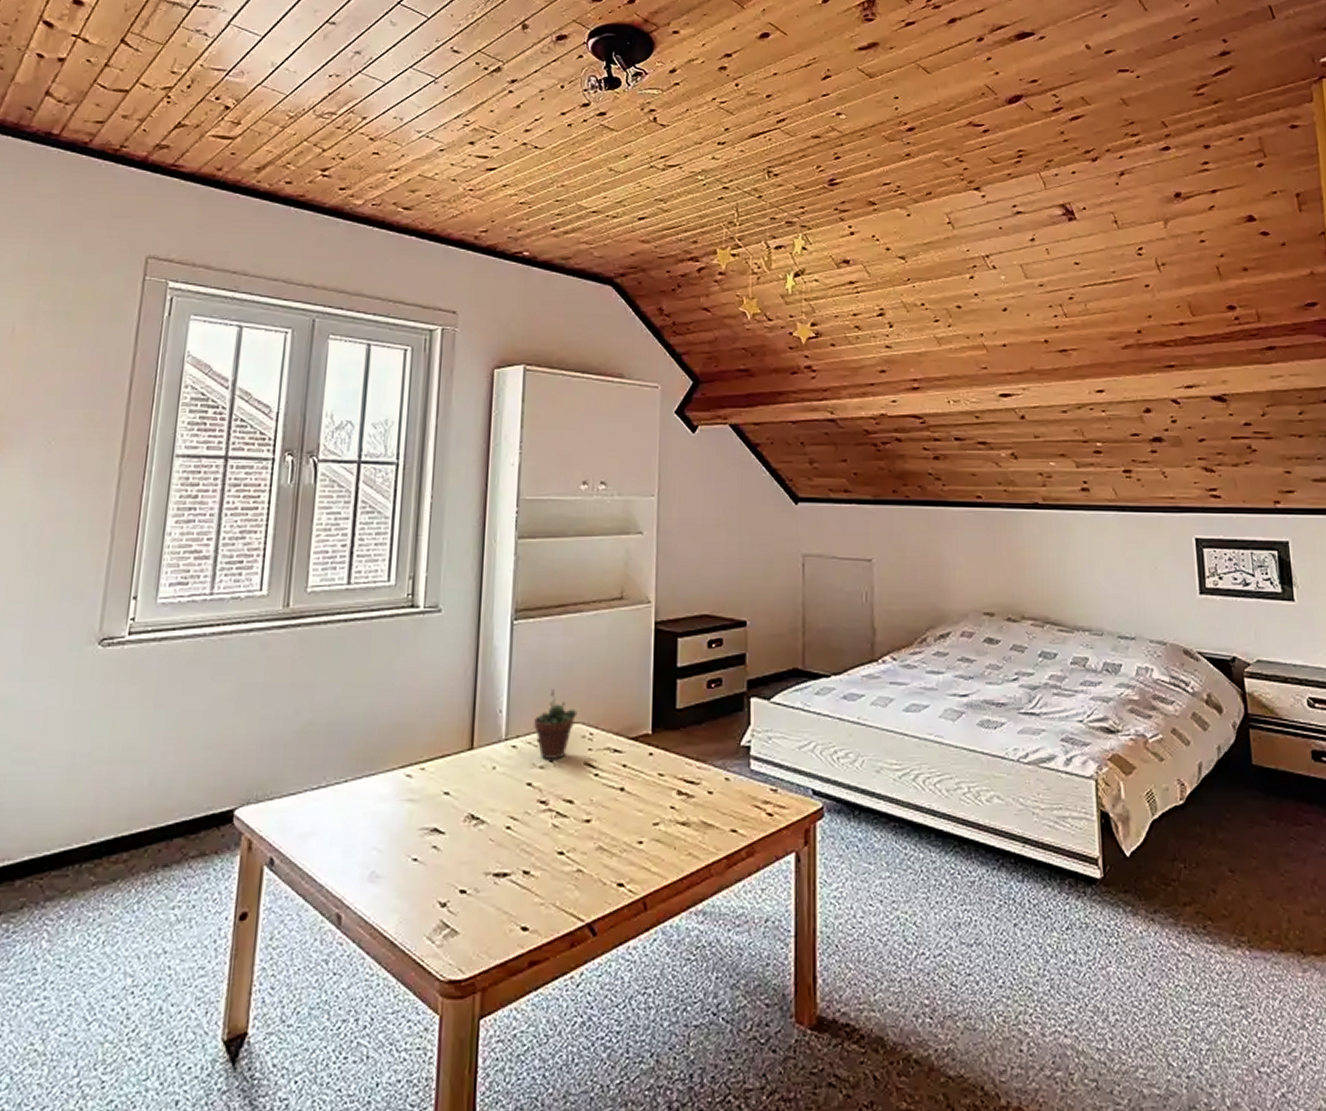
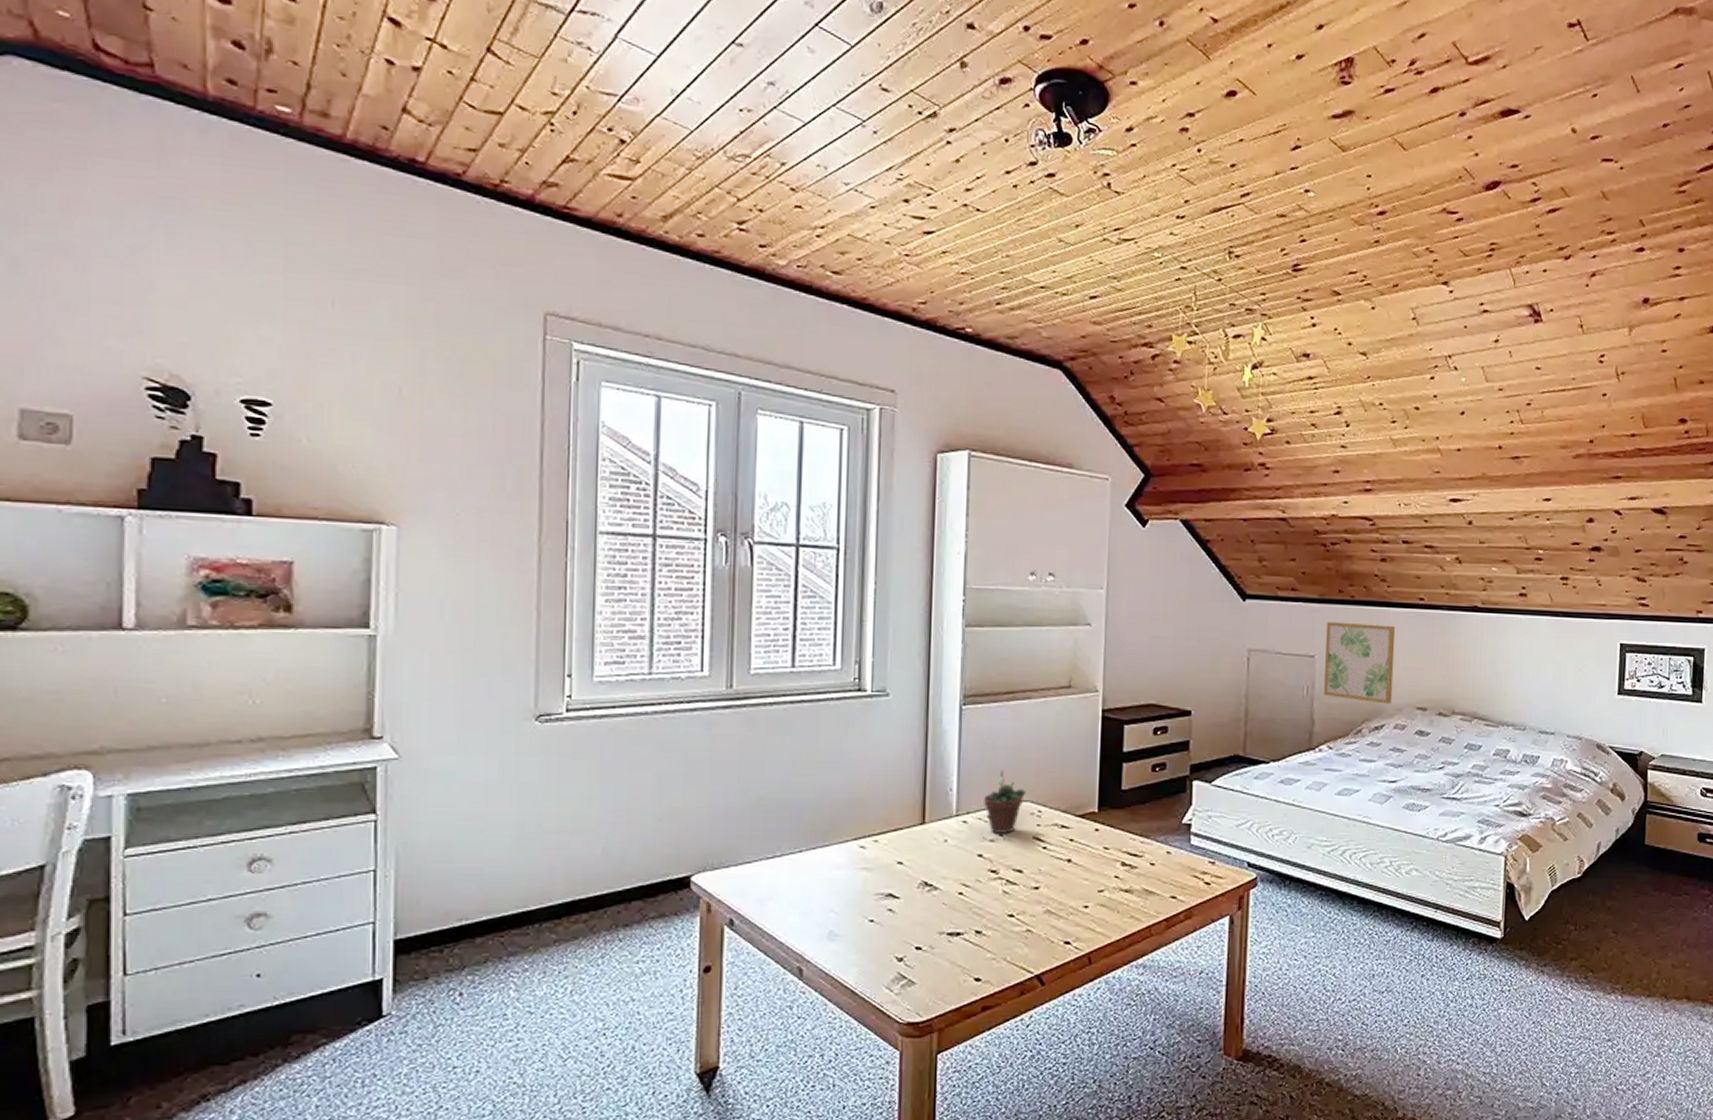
wall art: none [883,523,957,609] -> present [1324,621,1396,704]

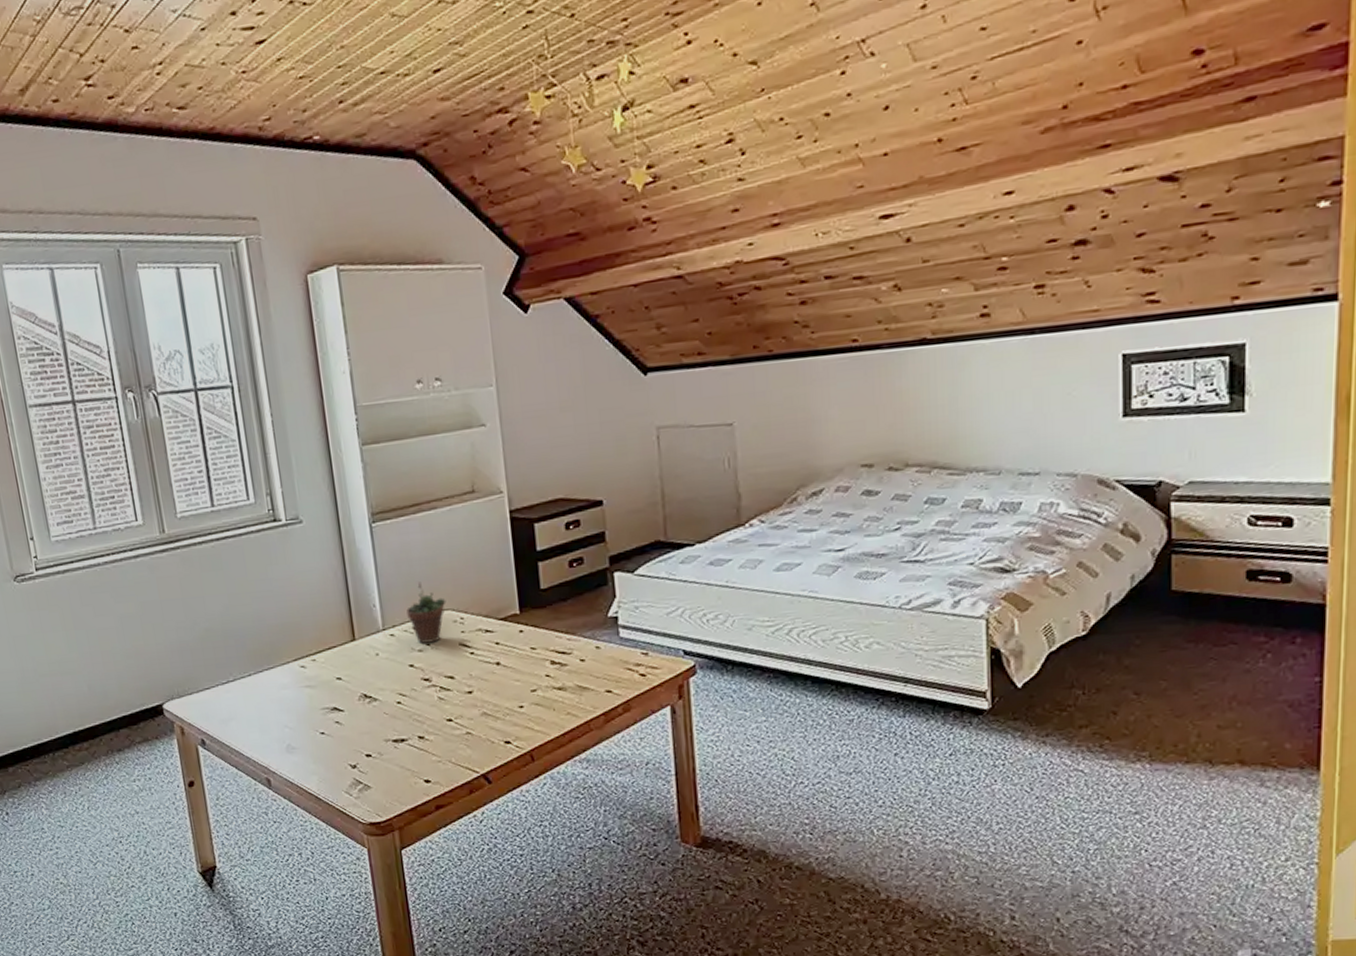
wall art: present [1324,621,1396,704] -> none [743,376,830,467]

